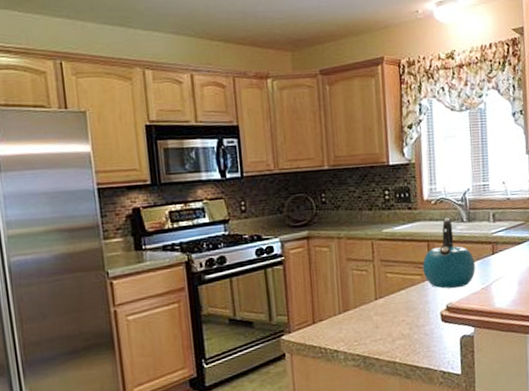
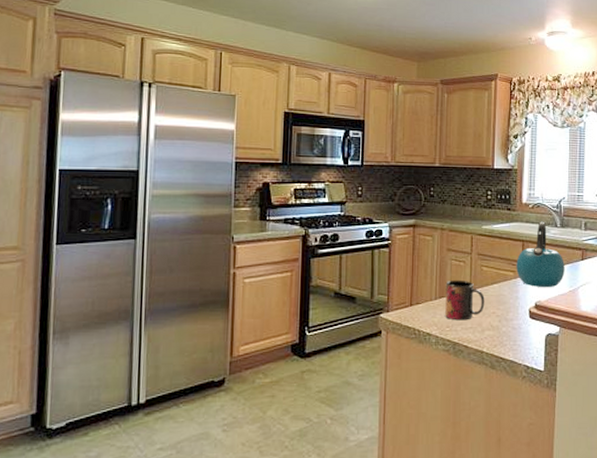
mug: none [349,290,393,334] -> present [445,280,485,321]

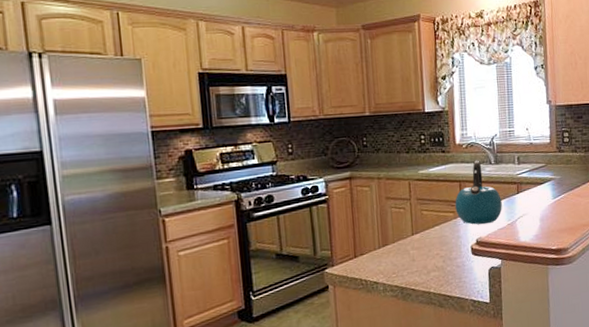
mug: present [445,280,485,321] -> none [387,226,428,266]

